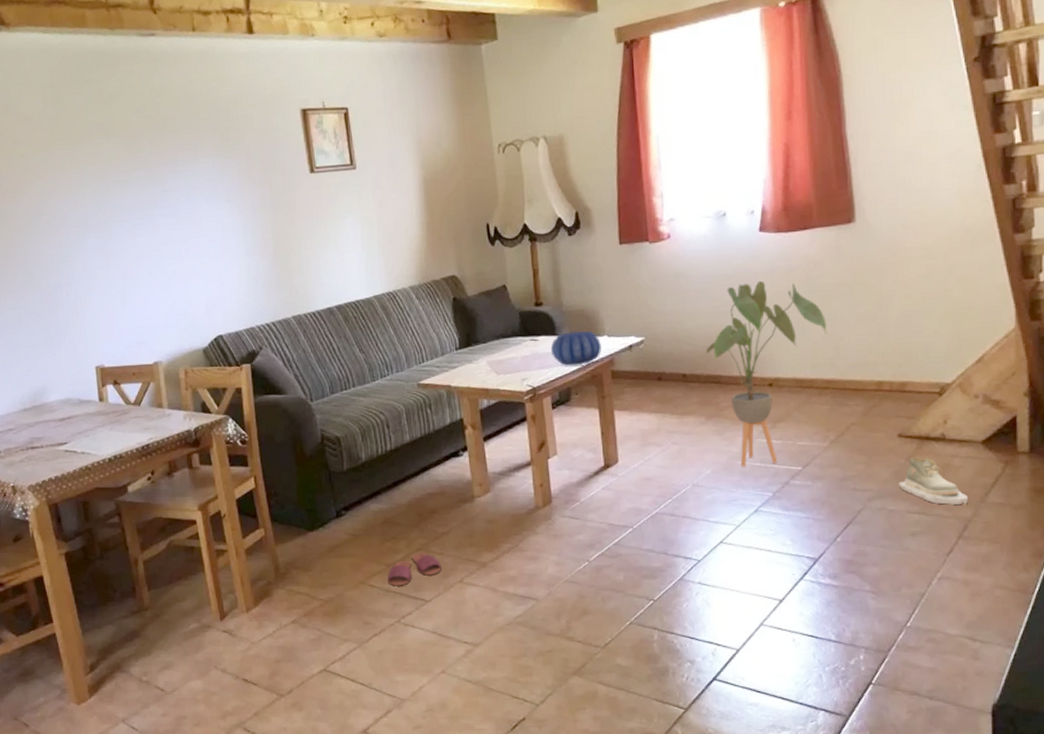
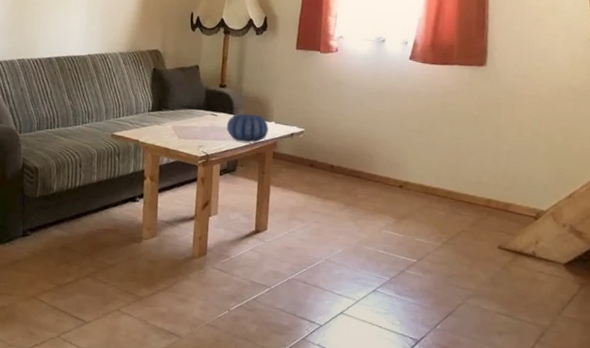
slippers: present [387,552,441,586] -> none [56,278,104,306]
house plant: present [705,280,828,467] -> none [352,99,453,254]
boot: present [894,456,968,506] -> none [489,267,547,315]

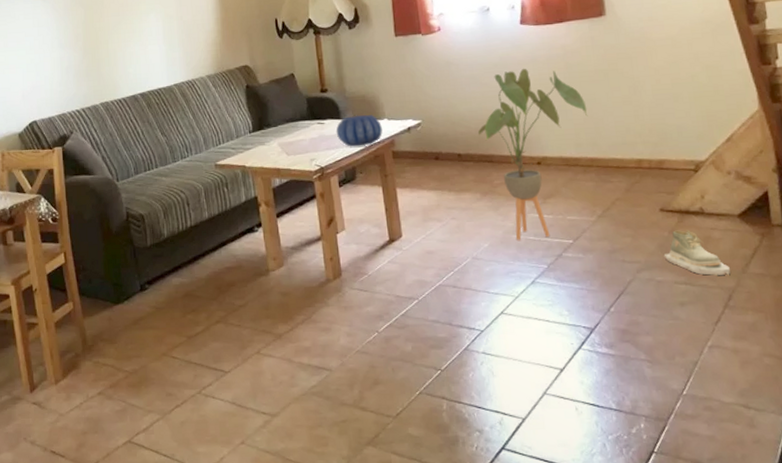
house plant: none [352,99,453,254] -> present [477,68,588,240]
boot: none [489,267,547,315] -> present [659,230,730,276]

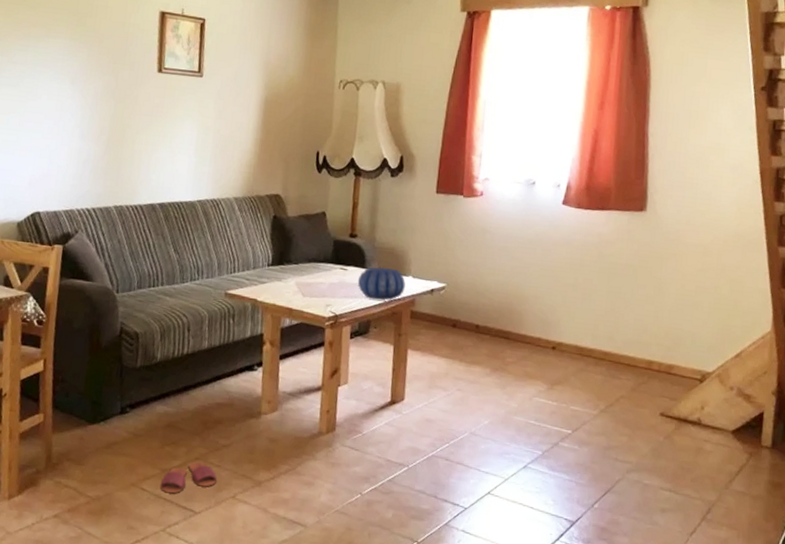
slippers: none [188,324,239,358] -> present [160,461,217,494]
house plant: present [477,68,588,240] -> none [499,249,611,424]
boot: present [659,230,730,276] -> none [651,436,714,489]

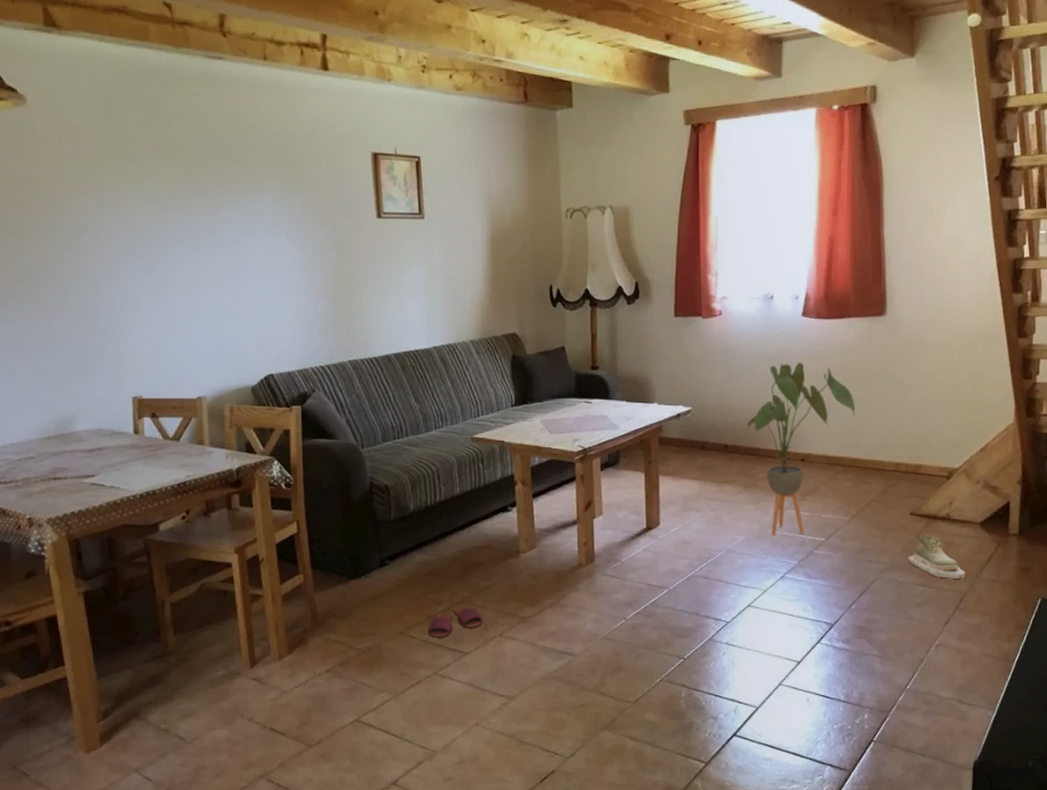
decorative bowl: present [357,267,406,300] -> none [603,396,651,430]
house plant: none [499,249,611,424] -> present [746,362,856,535]
boot: none [651,436,714,489] -> present [904,534,965,580]

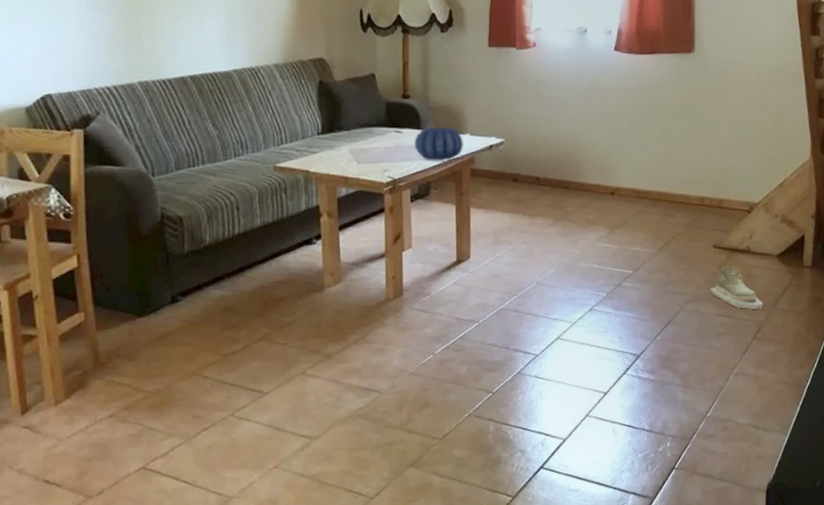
slippers: present [427,605,482,638] -> none [223,342,283,378]
decorative bowl: none [603,396,651,430] -> present [414,126,463,161]
house plant: present [746,362,856,535] -> none [558,96,664,268]

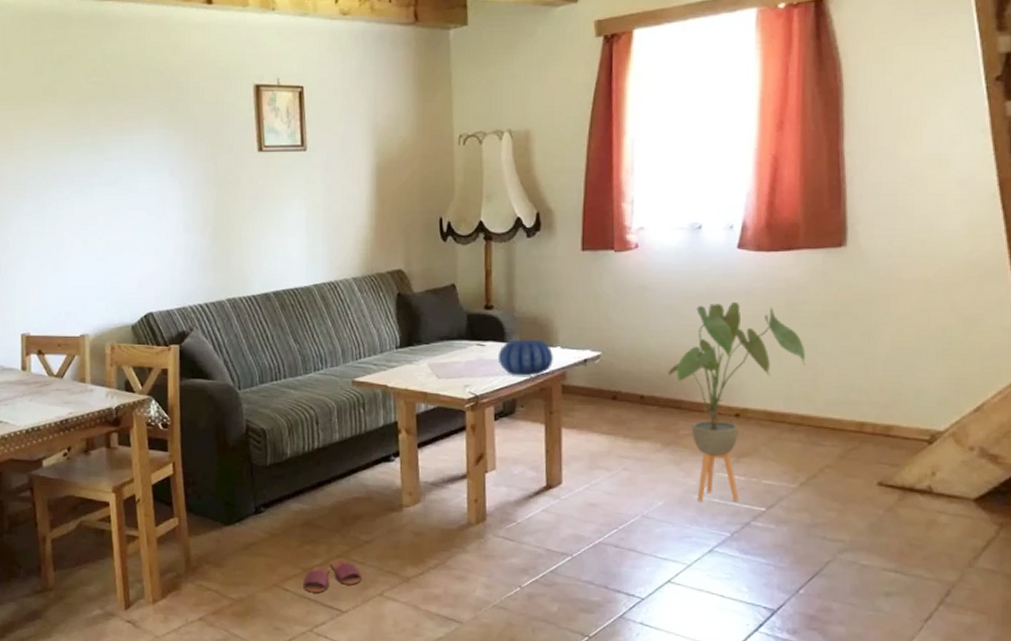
slippers: none [223,342,283,378] -> present [303,559,361,593]
house plant: none [558,96,664,268] -> present [667,301,806,502]
boot: present [707,266,763,310] -> none [869,509,953,568]

